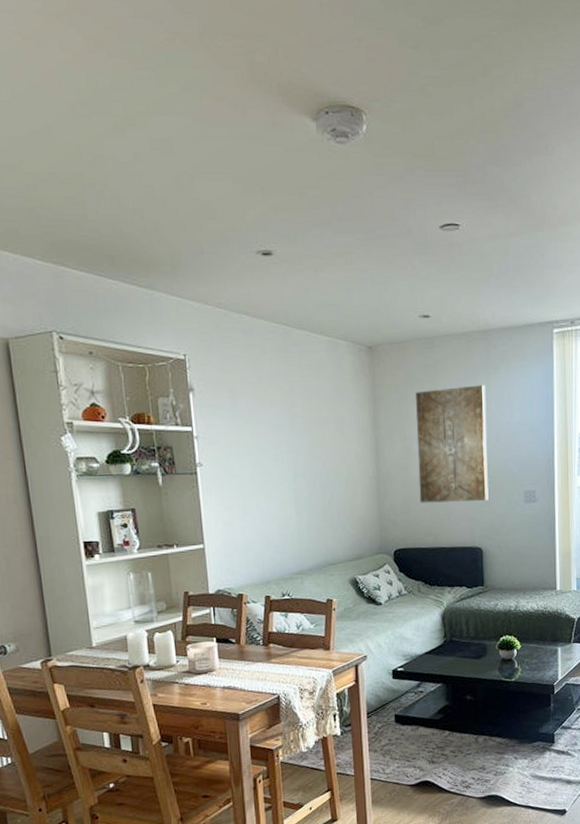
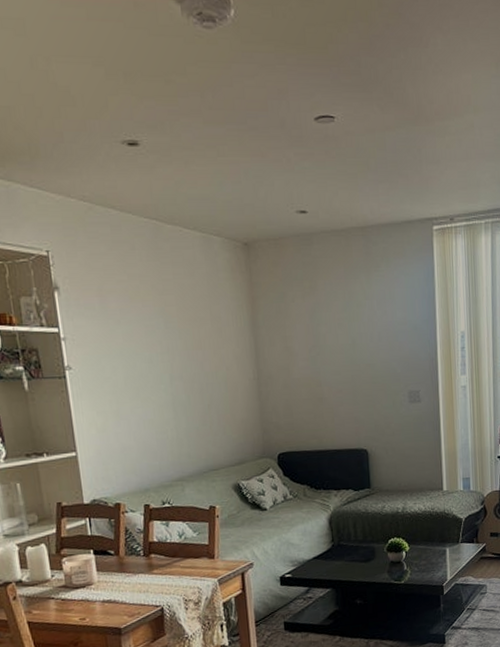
wall art: present [416,385,489,503] -> none [295,283,373,405]

